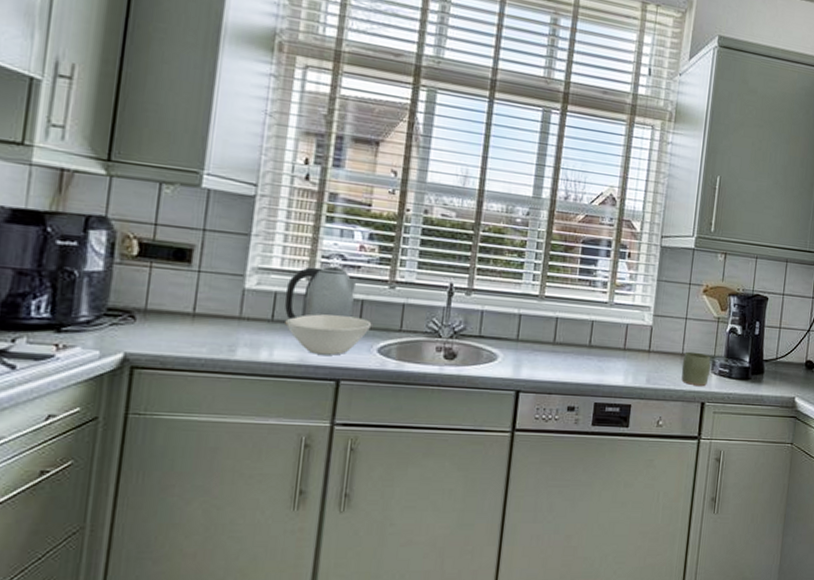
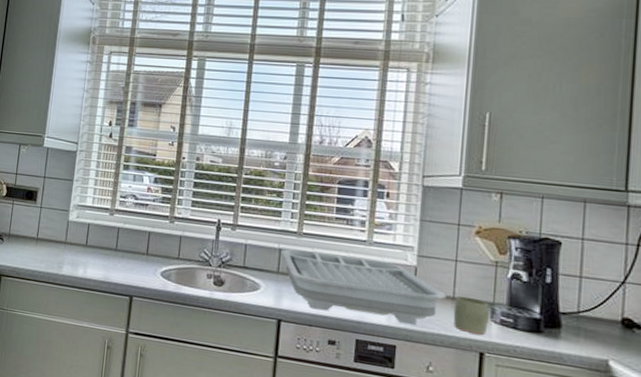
kettle: present [284,265,358,320] -> none [94,204,146,246]
bowl: present [285,314,372,356] -> none [95,241,157,276]
dish rack: none [521,314,677,382] -> present [281,249,447,324]

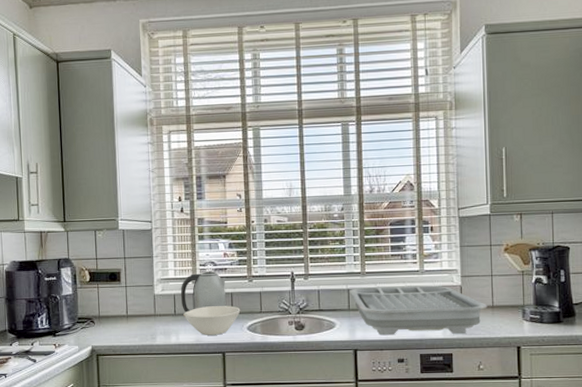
kettle: none [94,204,146,246] -> present [180,271,227,313]
bowl: none [95,241,157,276] -> present [183,306,241,335]
mug: present [453,295,490,335] -> none [493,303,521,332]

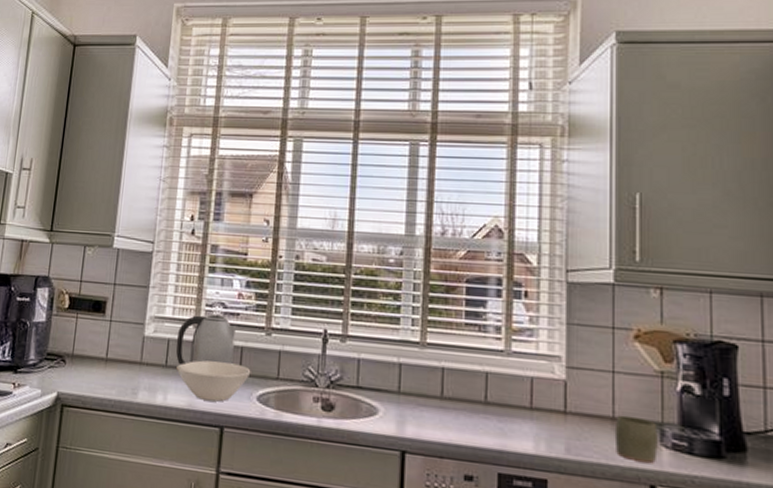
dish rack: present [349,285,487,336] -> none [401,363,605,452]
mug: none [493,303,521,332] -> present [614,415,658,463]

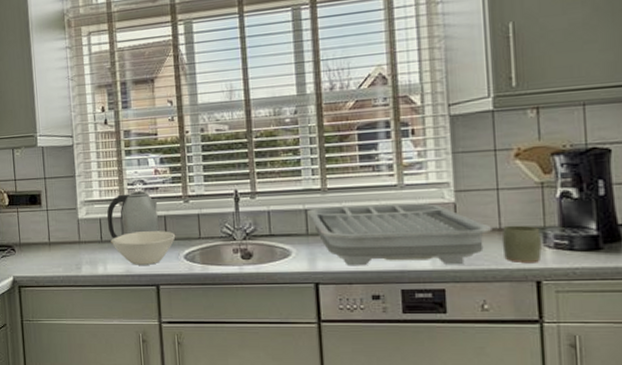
dish rack: none [401,363,605,452] -> present [307,203,493,266]

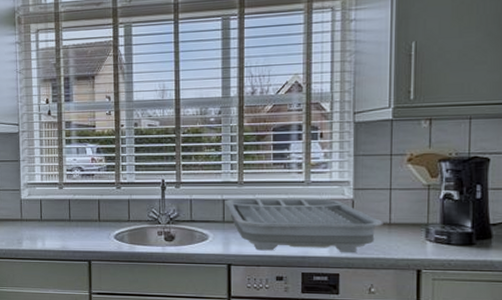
kettle: present [106,190,160,239] -> none [47,176,94,219]
bowl: present [111,231,176,265] -> none [49,213,108,243]
mug: present [501,225,542,262] -> none [390,221,424,253]

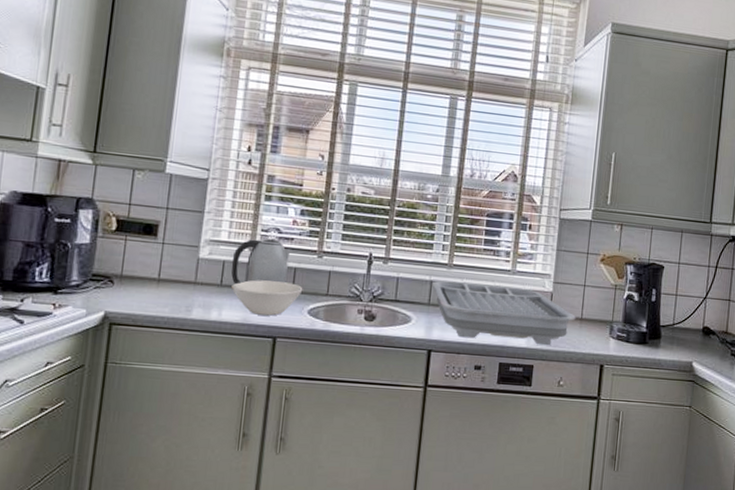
kettle: none [47,176,94,219] -> present [231,238,291,285]
bowl: none [49,213,108,243] -> present [231,280,303,316]

